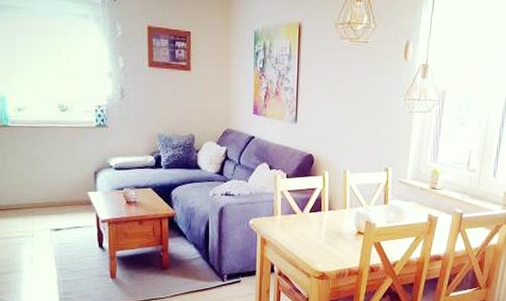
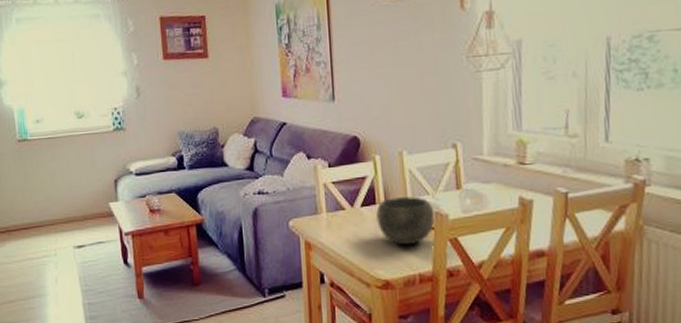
bowl: none [321,207,366,246] -> present [376,196,435,245]

